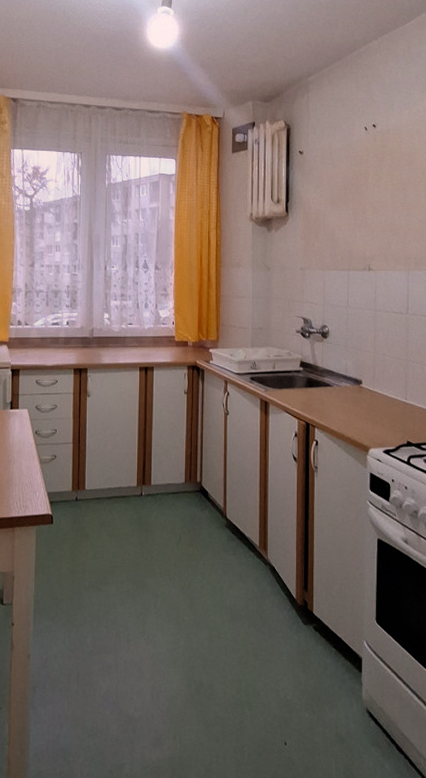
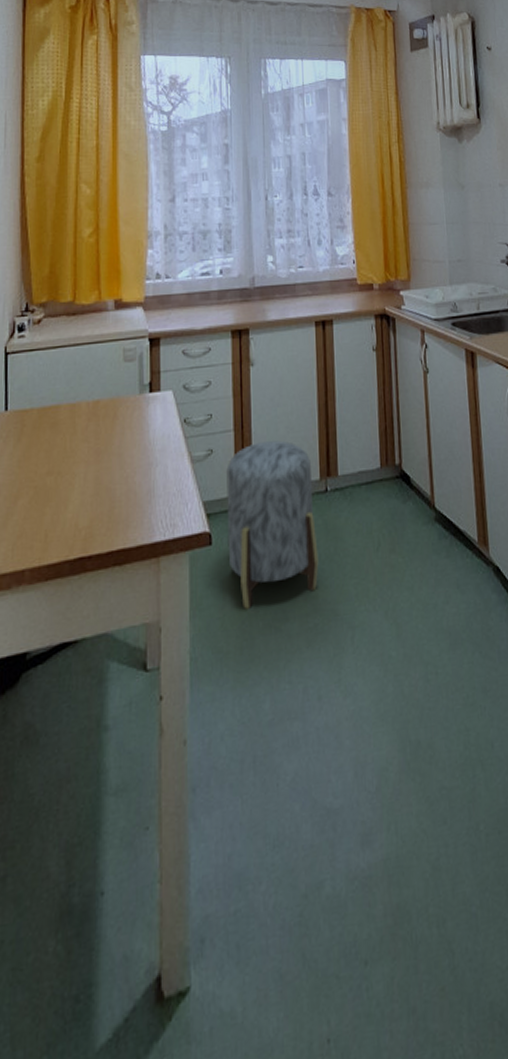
stool: none [65,454,133,572] -> present [226,440,319,609]

